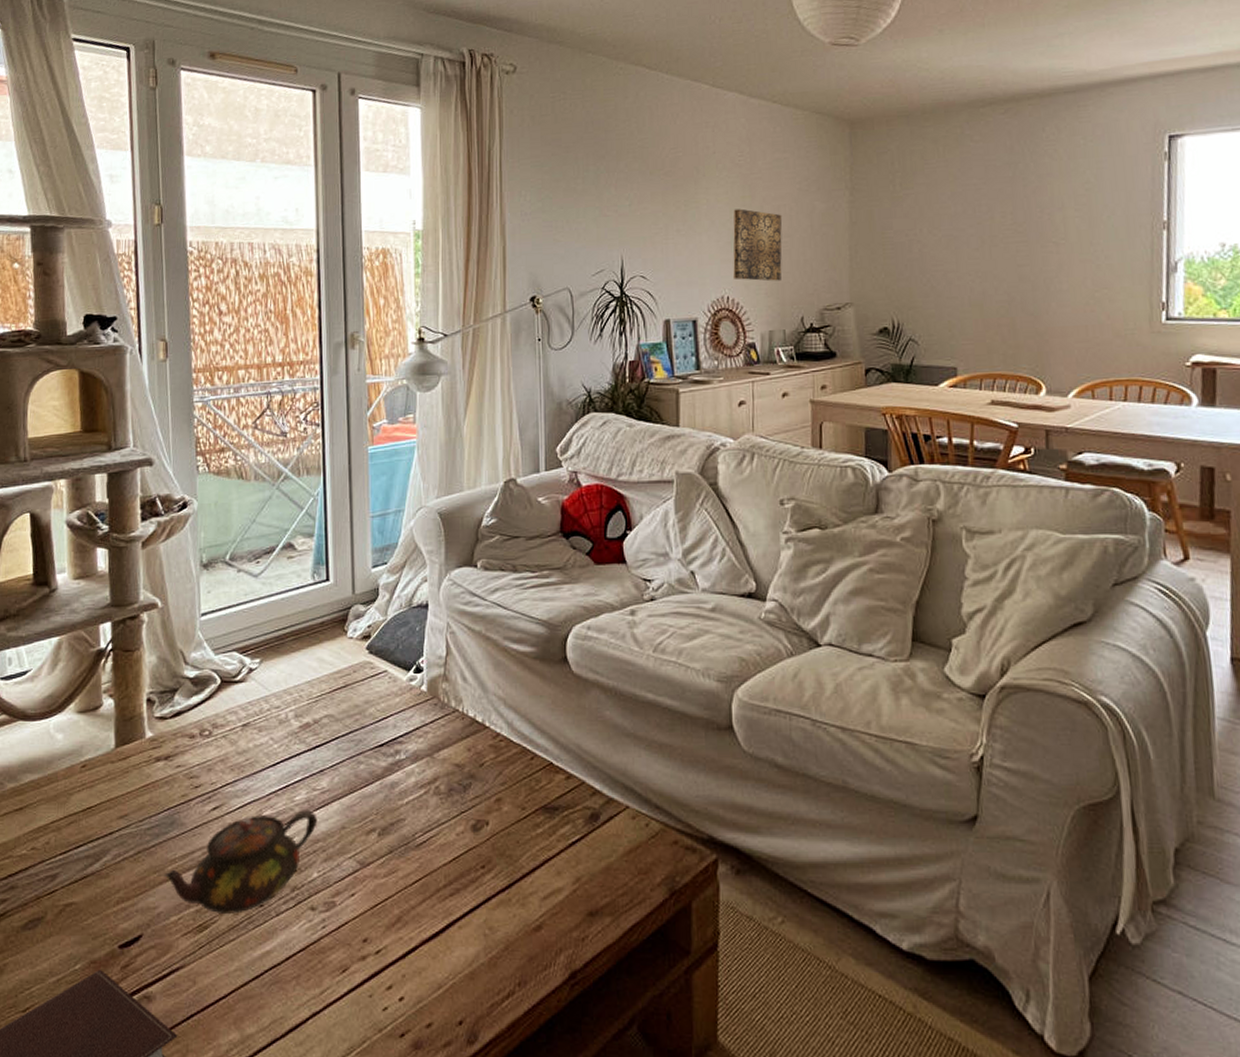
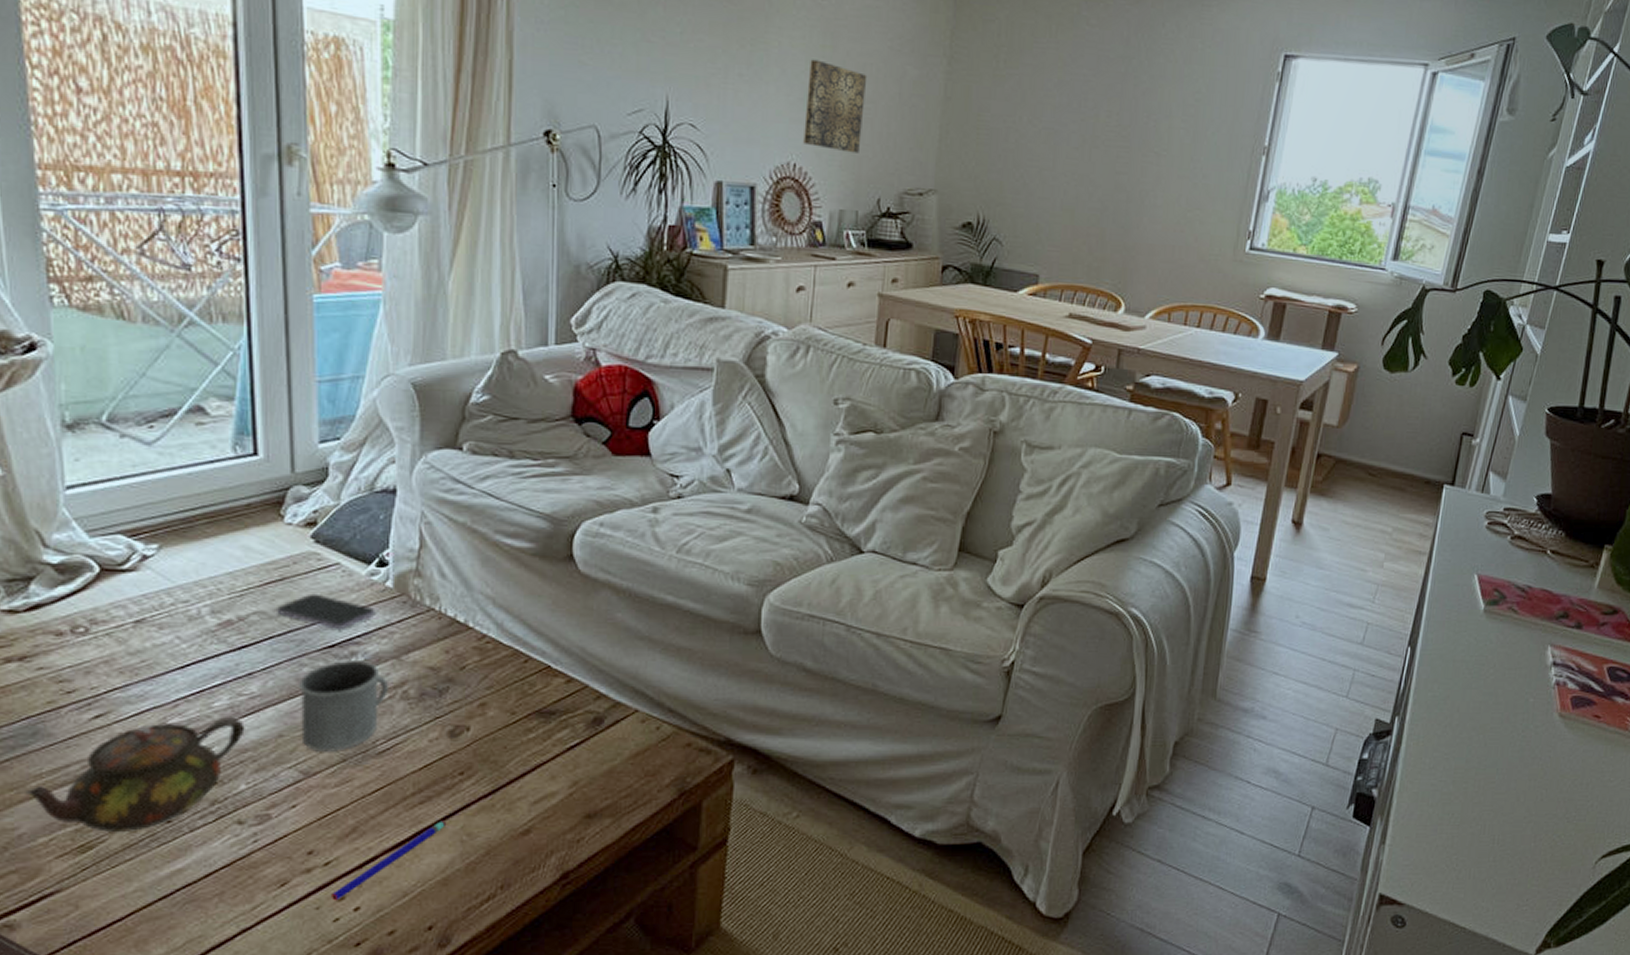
smartphone: none [341,698,414,730] -> present [277,593,376,629]
mug: none [357,758,425,843] -> present [299,661,390,752]
pen: none [382,913,473,990] -> present [332,820,447,901]

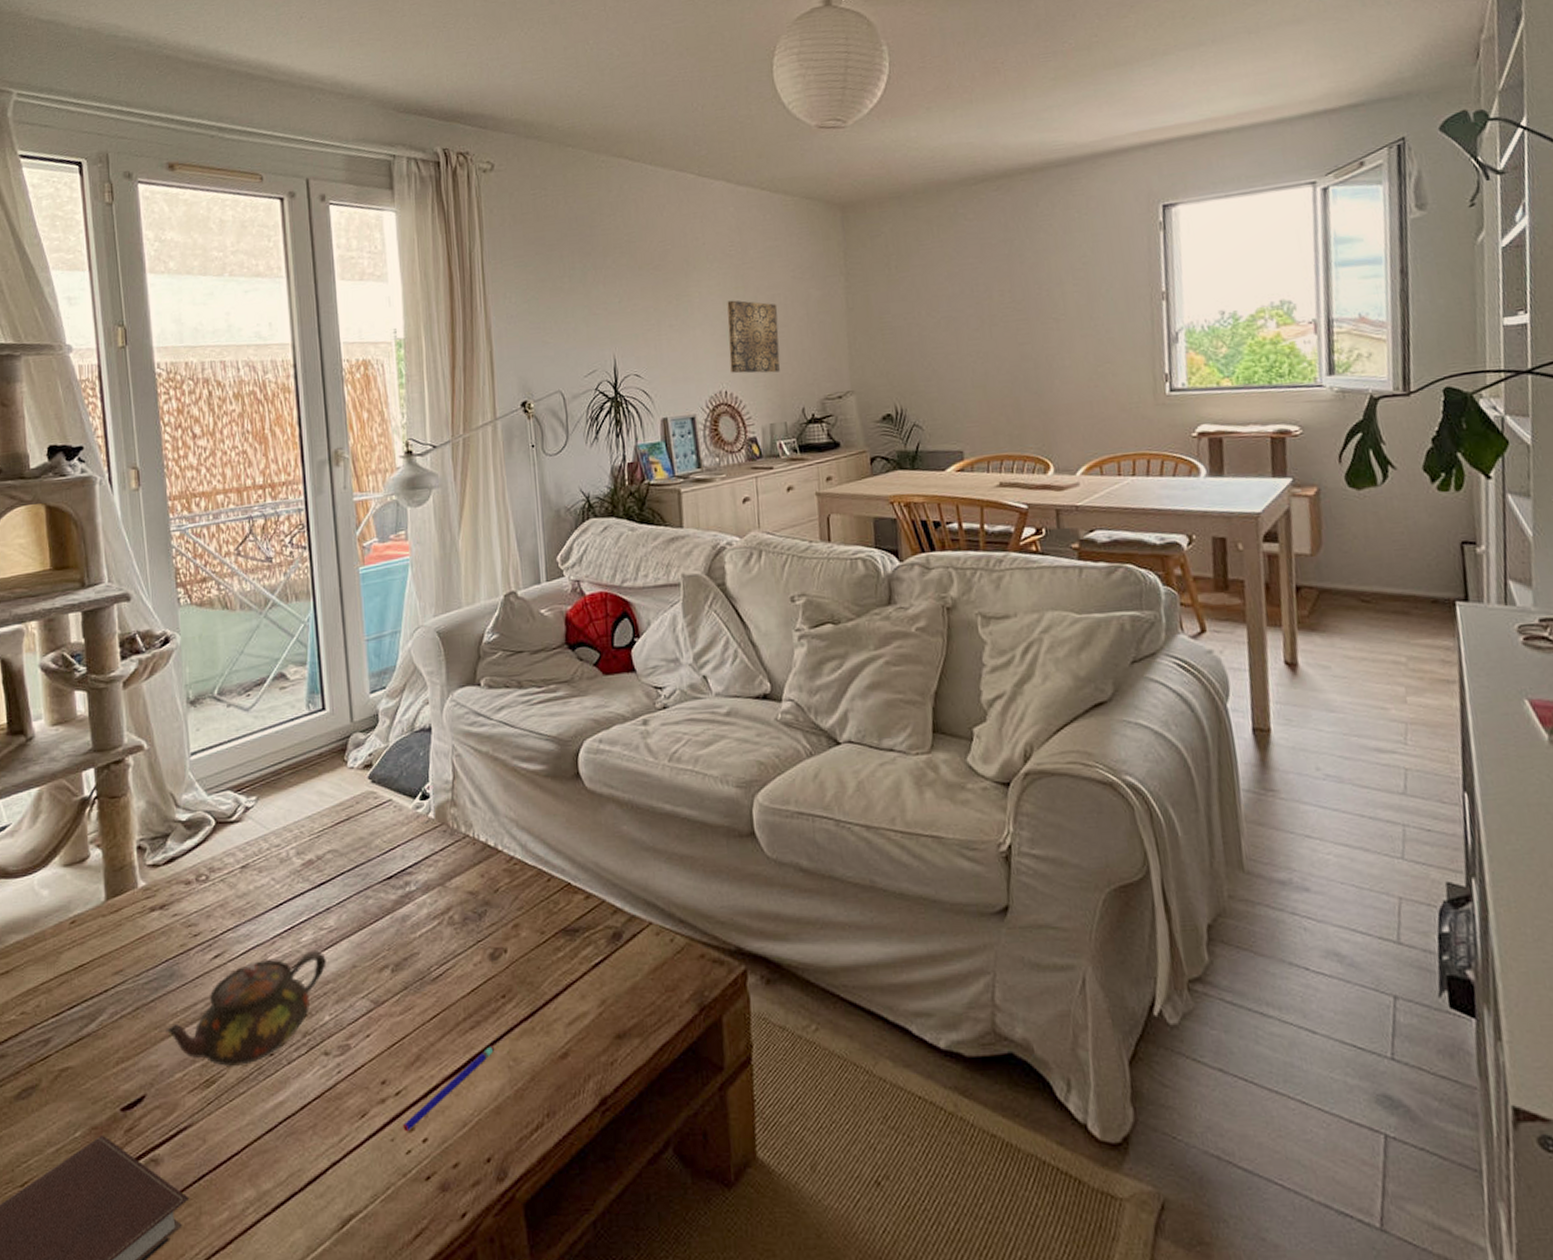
smartphone: present [277,593,376,629] -> none [346,829,422,861]
mug: present [299,661,390,752] -> none [366,890,438,981]

